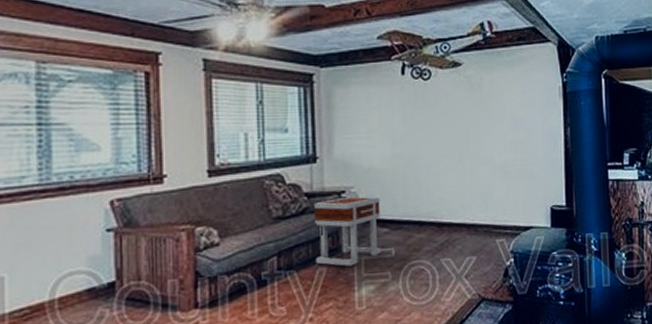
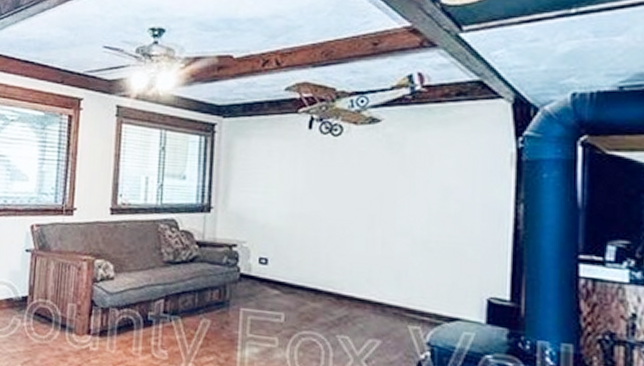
side table: present [314,196,382,267] -> none [201,250,273,324]

